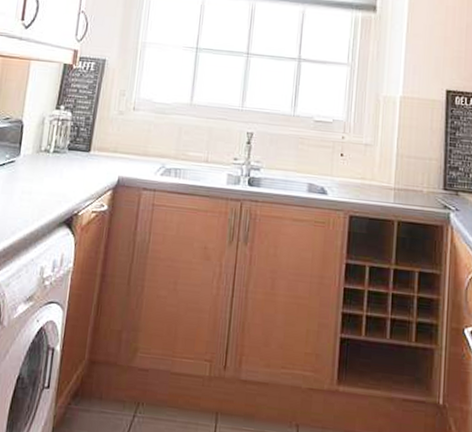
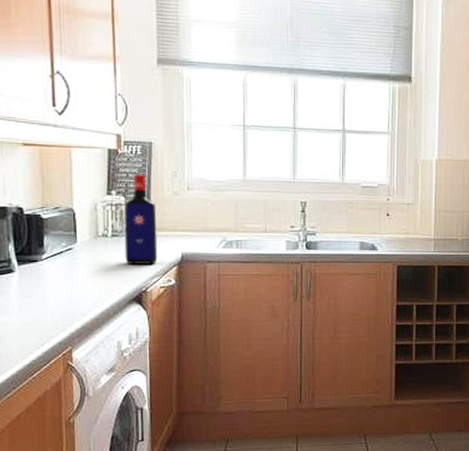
liquor bottle: none [62,90,100,186] -> present [124,174,158,264]

